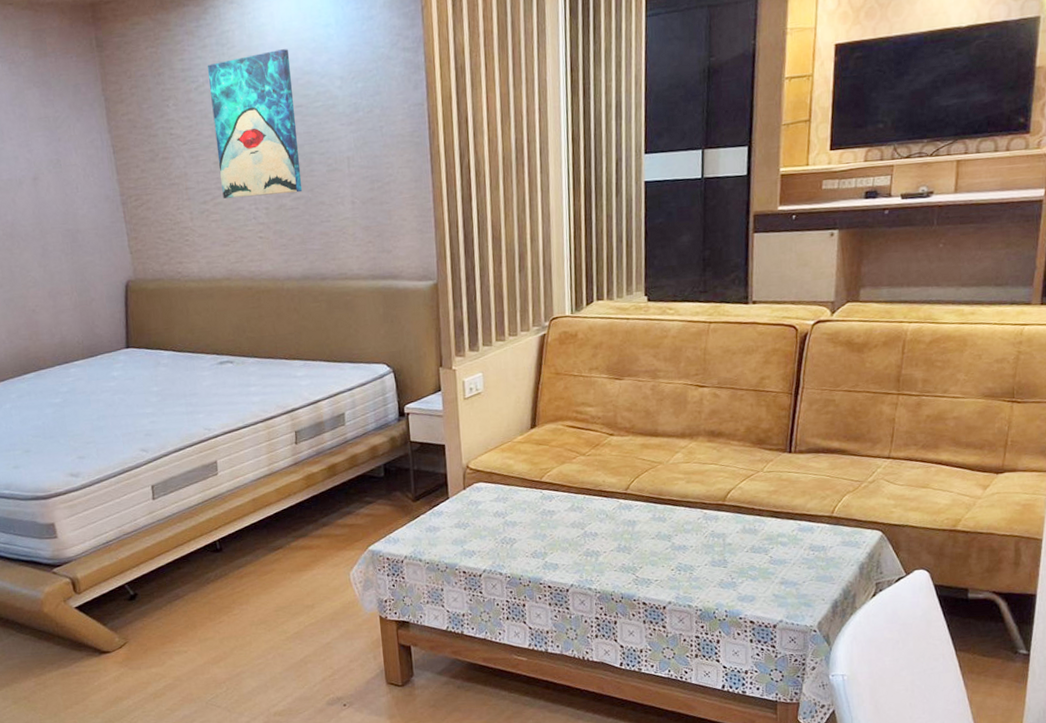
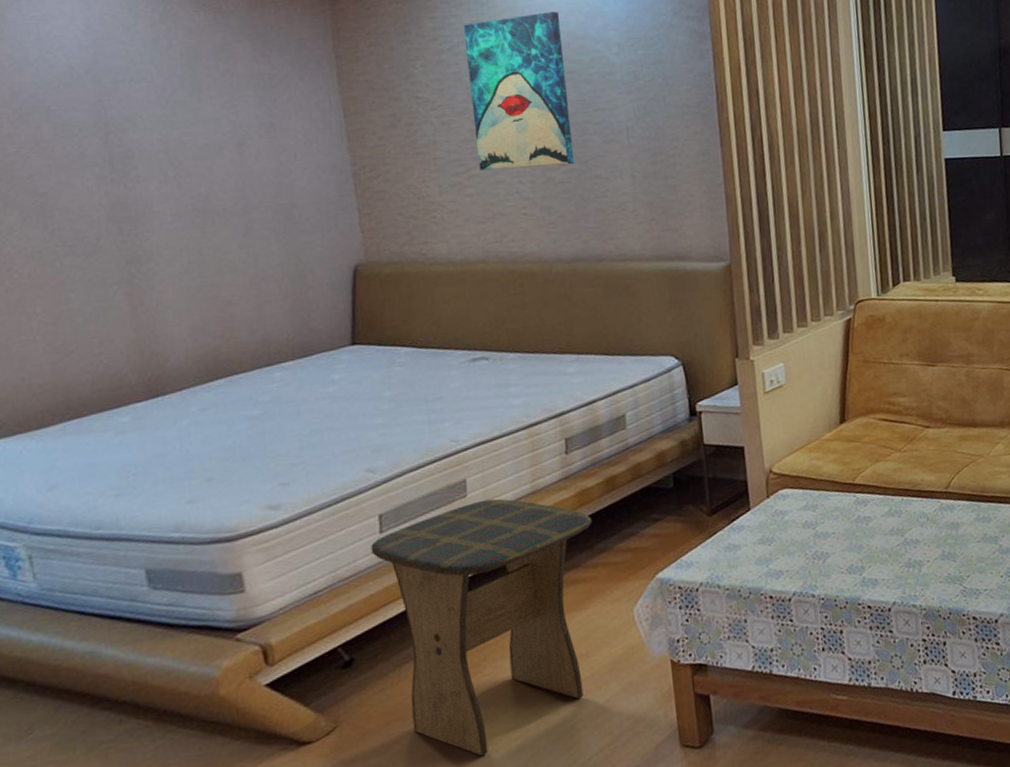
stool: none [146,477,317,675] -> present [371,498,592,757]

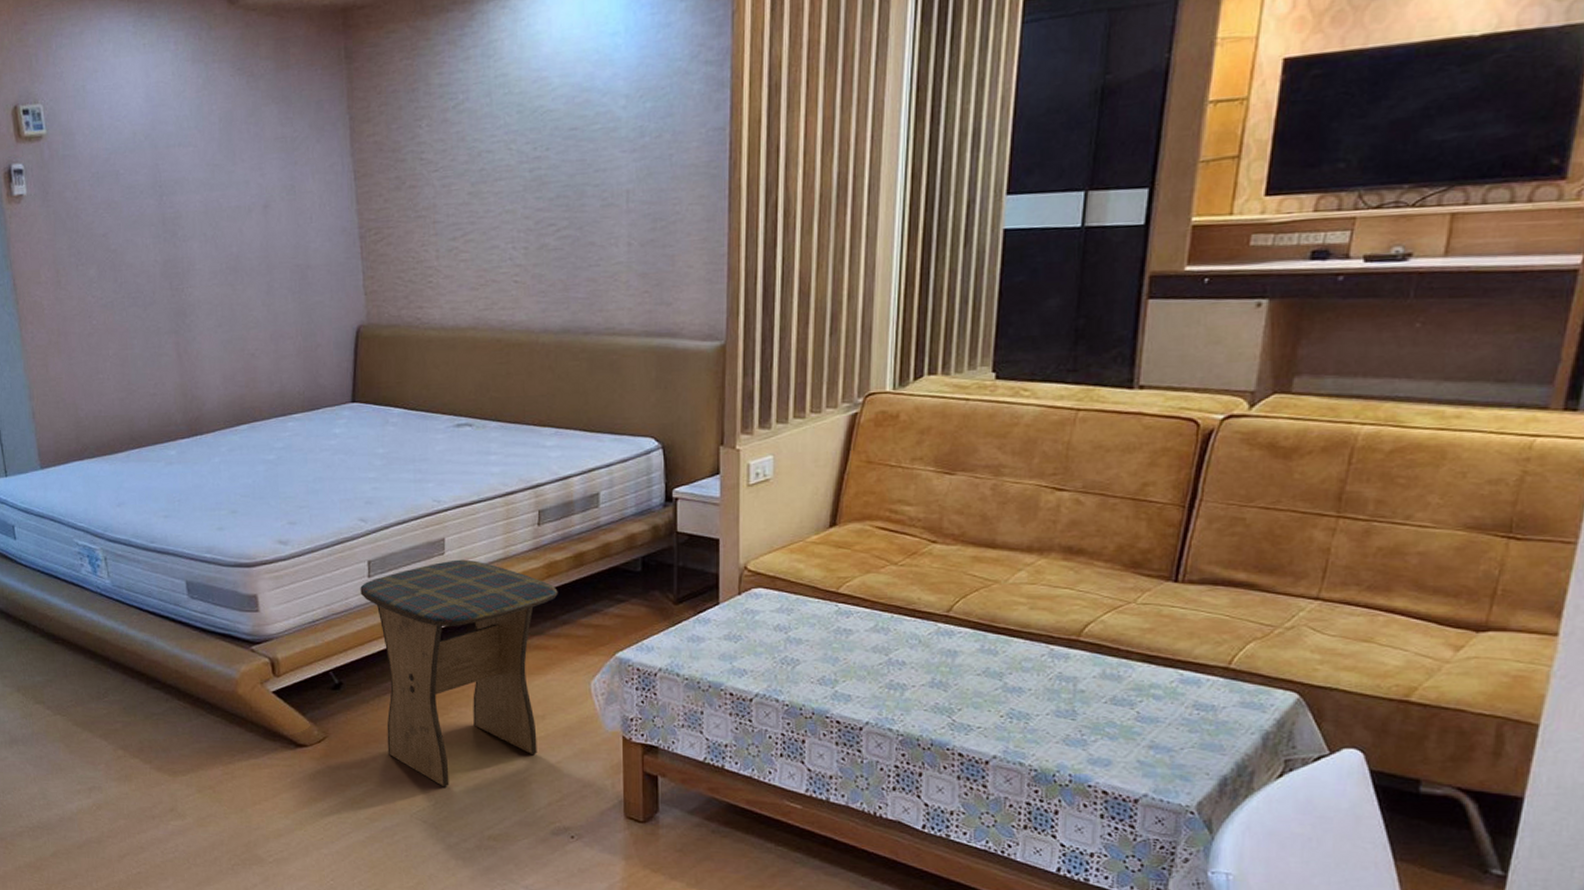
wall art: present [463,12,575,170] -> none [469,61,570,235]

